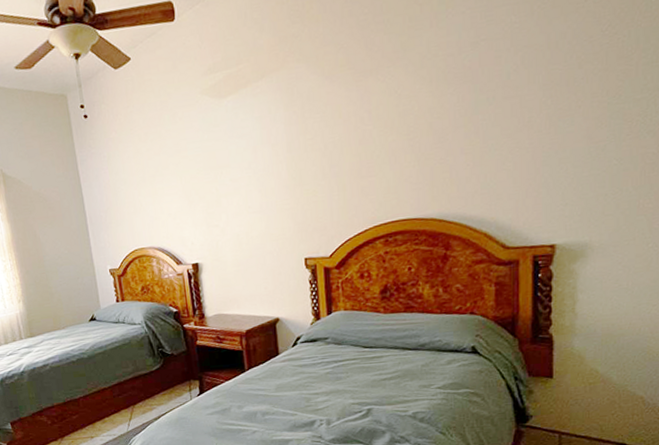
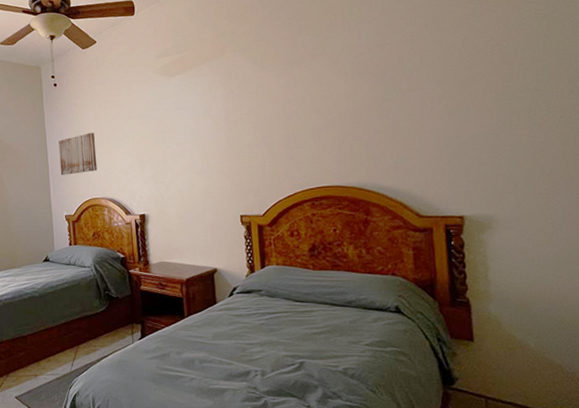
wall art: none [95,172,142,224] -> present [59,132,97,175]

